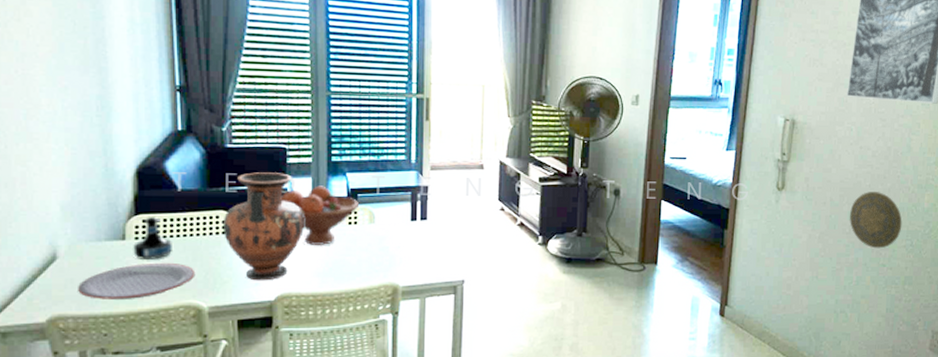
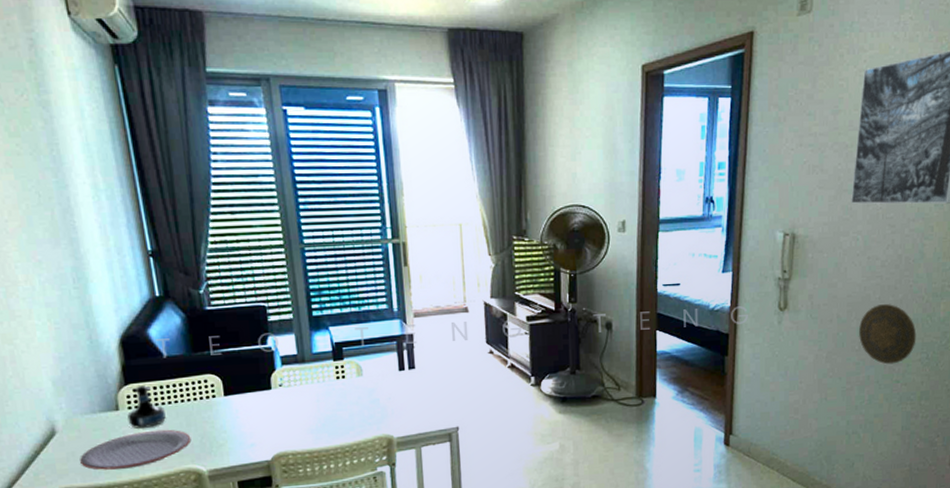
vase: present [222,172,304,281] -> none [211,332,293,442]
fruit bowl: present [280,185,360,245] -> none [265,341,346,403]

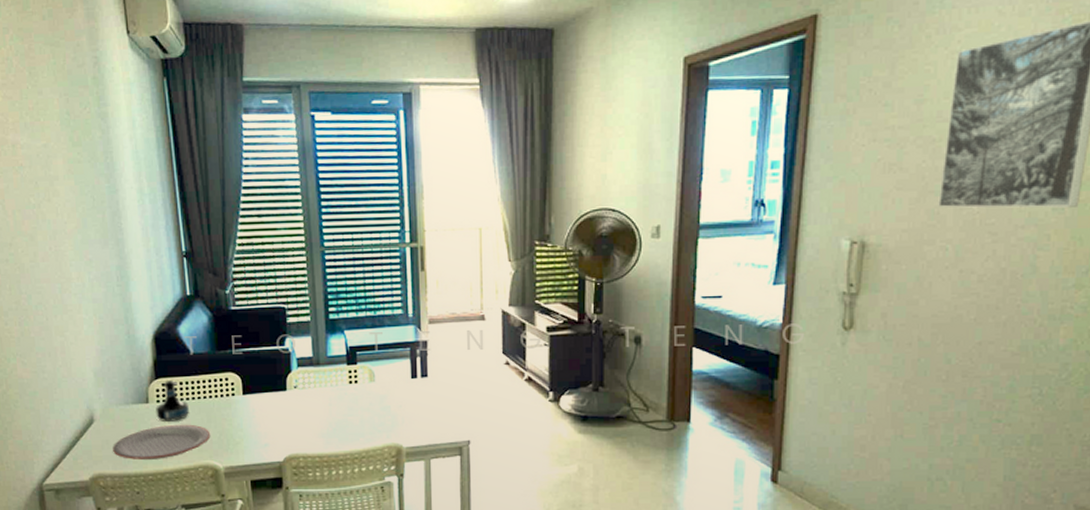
decorative plate: present [859,304,917,365] -> none [947,327,1026,400]

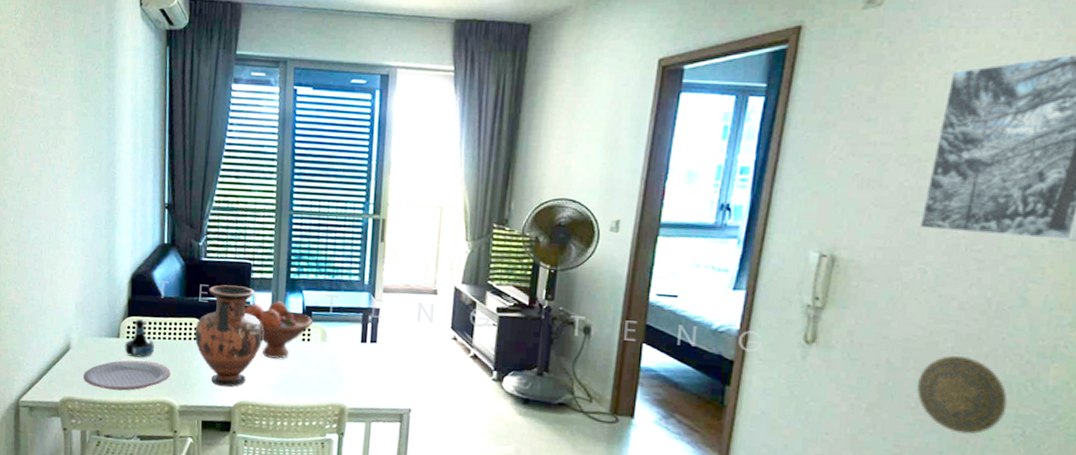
vase: none [231,333,307,442] -> present [194,285,263,387]
fruit bowl: none [283,344,359,405] -> present [243,301,314,359]
decorative plate: none [947,327,1026,400] -> present [917,355,1008,435]

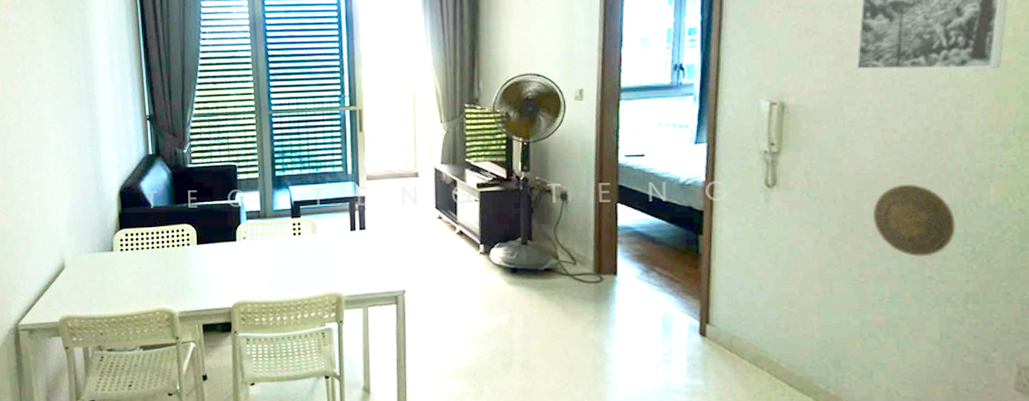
plate: present [83,360,171,391] -> none [81,271,168,303]
tequila bottle: present [125,319,154,358] -> none [119,231,149,269]
vase: present [194,285,263,387] -> none [187,188,255,289]
fruit bowl: present [243,301,314,359] -> none [233,199,303,255]

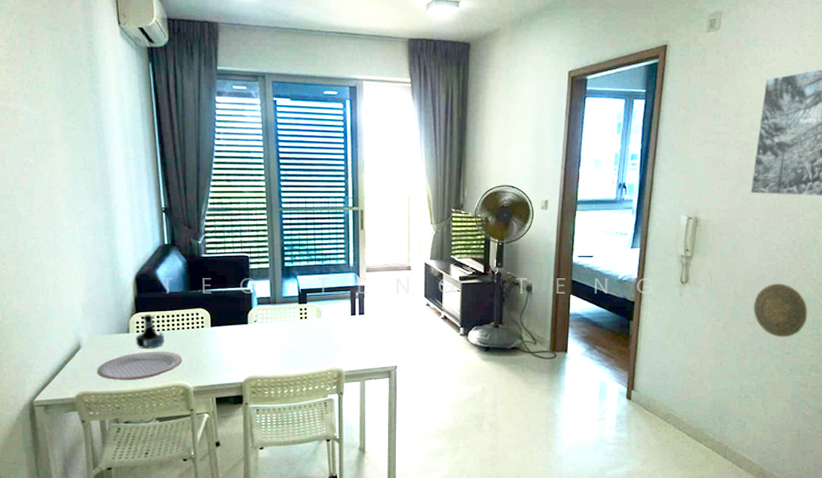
plate: none [81,271,168,303] -> present [97,351,183,380]
tequila bottle: none [119,231,149,269] -> present [135,314,164,348]

